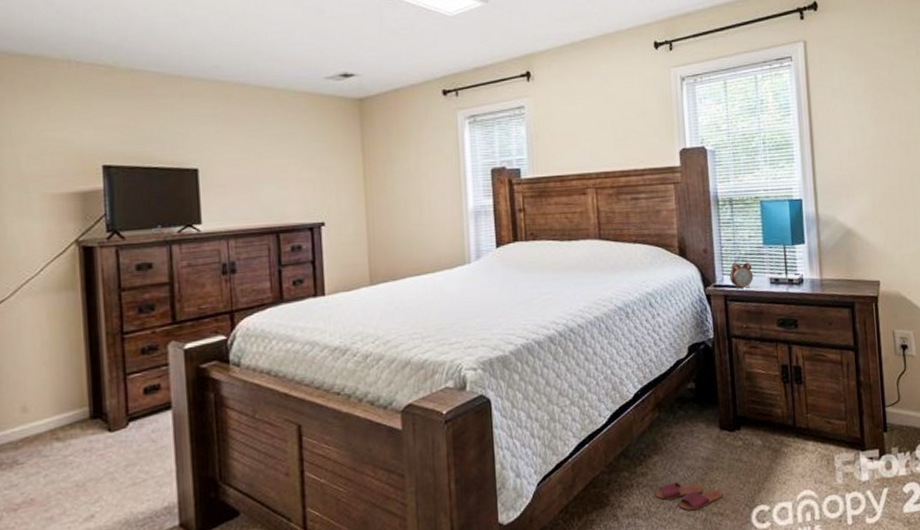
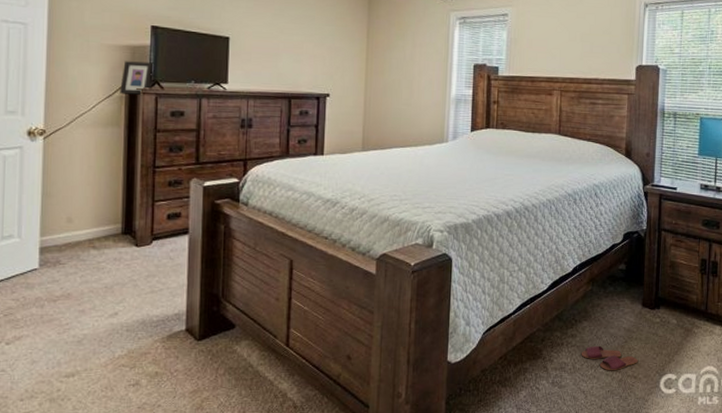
picture frame: none [71,209,112,251] -> present [120,61,155,95]
alarm clock: present [730,258,754,289] -> none [666,165,687,191]

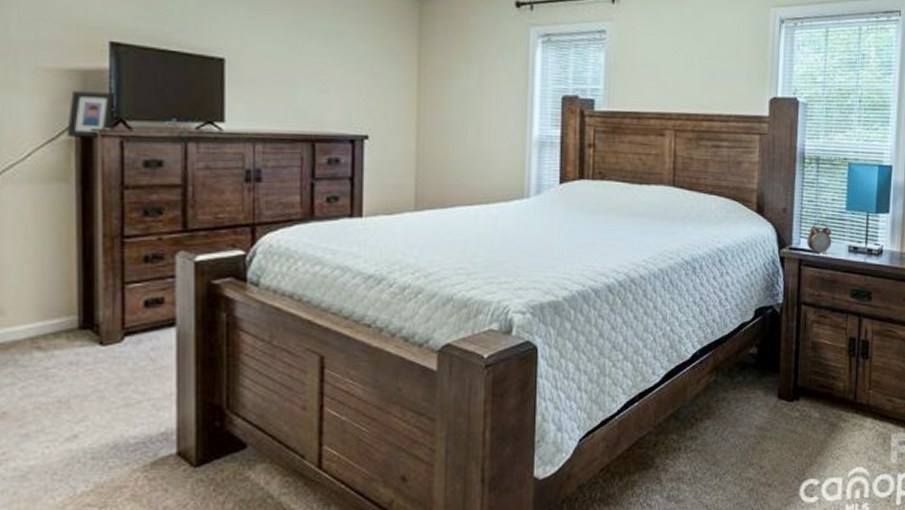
slippers: present [581,345,638,371] -> none [703,448,773,479]
alarm clock: none [666,165,687,191] -> present [807,222,832,254]

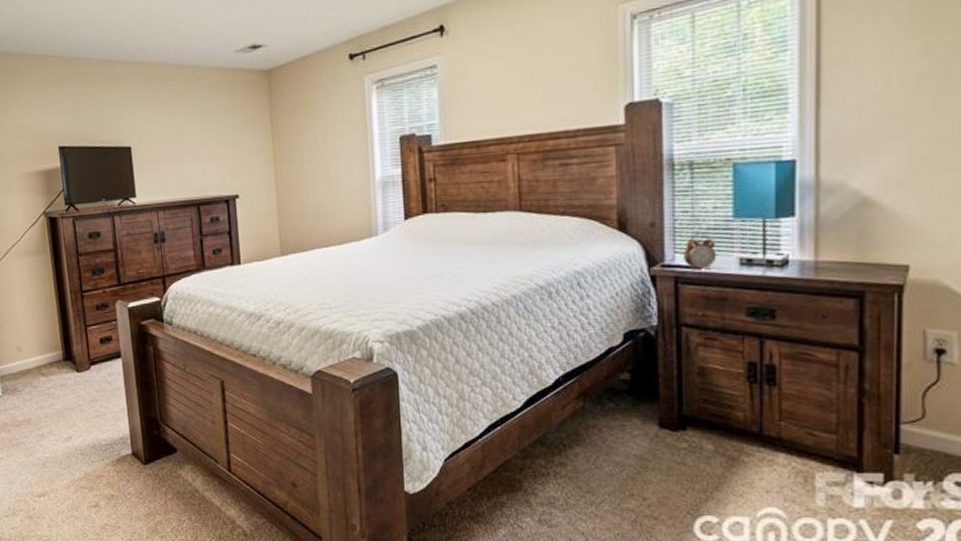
picture frame: present [67,91,118,138] -> none [40,185,69,221]

